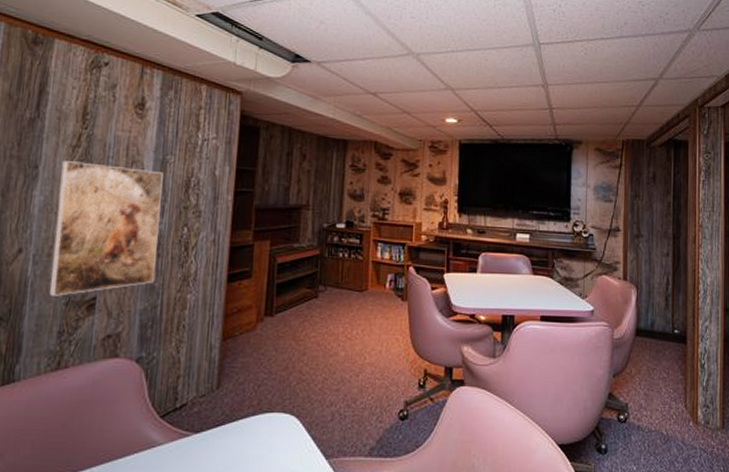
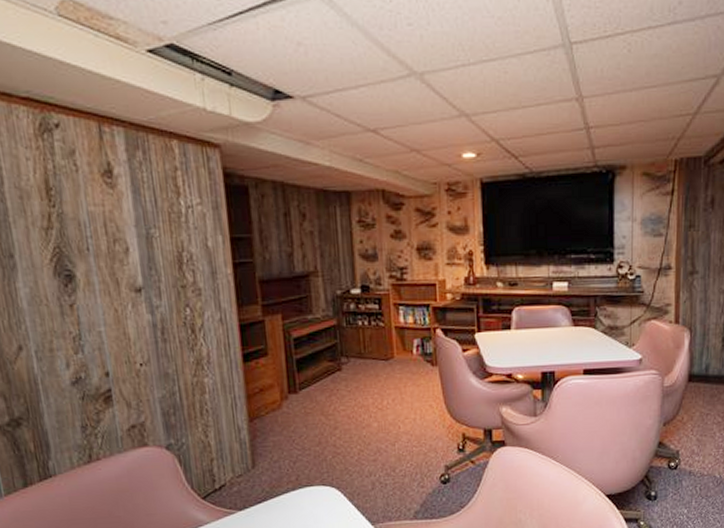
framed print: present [48,161,163,296] -> none [38,245,168,392]

